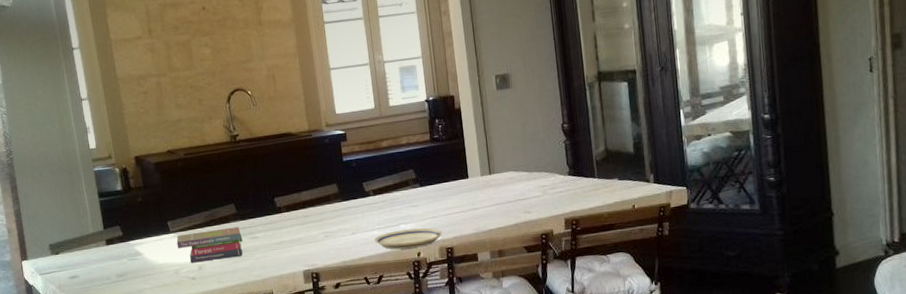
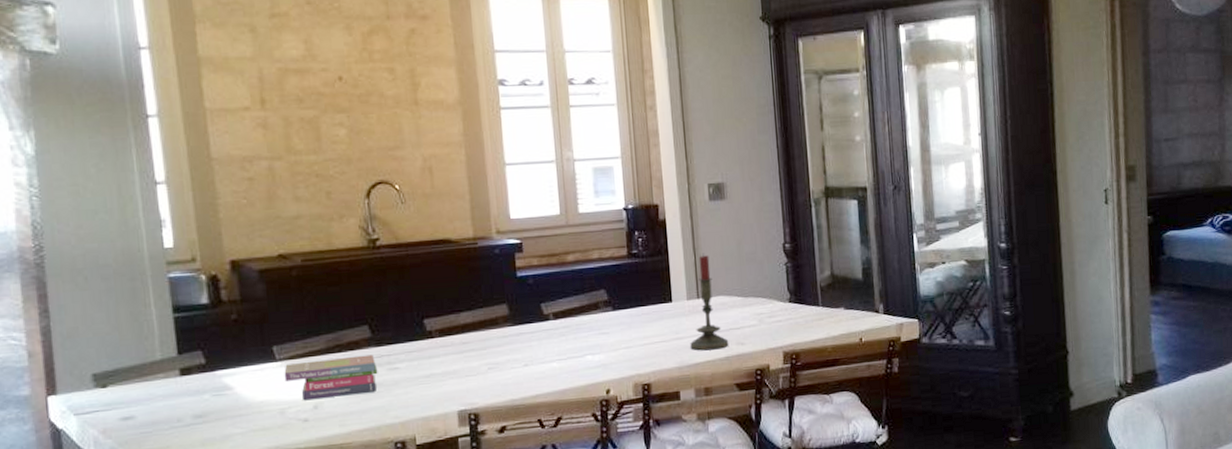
plate: present [374,228,443,250] -> none [552,360,639,386]
candle: none [485,135,518,219] -> present [690,253,729,351]

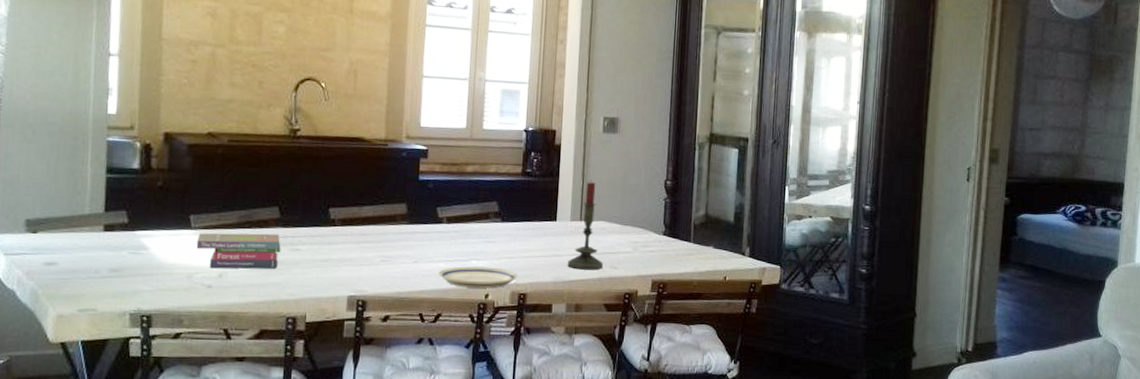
plate: none [552,360,639,386] -> present [438,266,518,288]

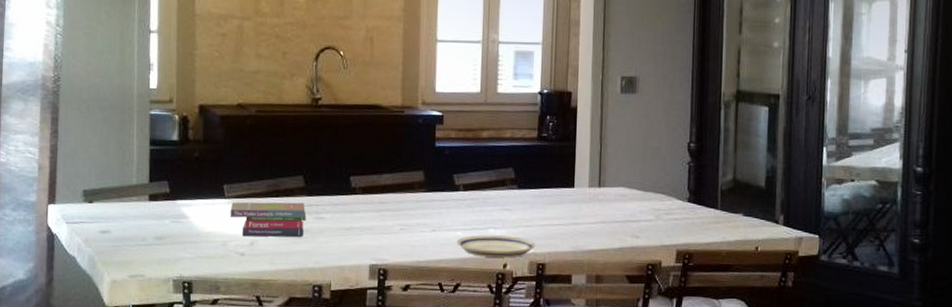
candle: present [567,180,604,270] -> none [587,143,625,239]

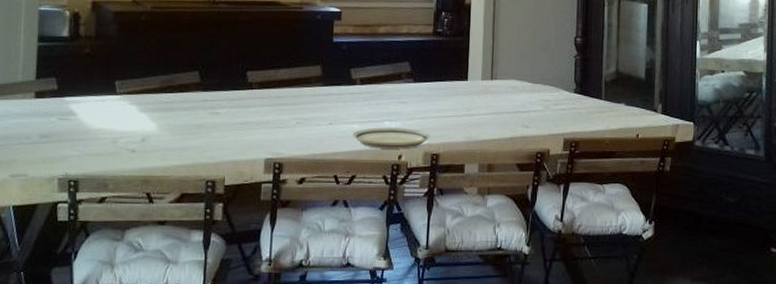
books: present [230,201,307,237] -> none [121,97,201,133]

